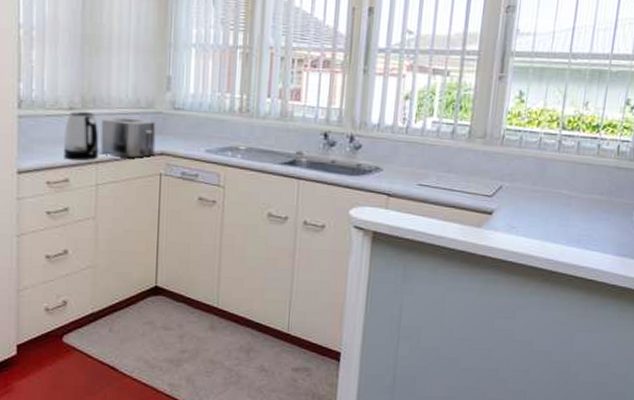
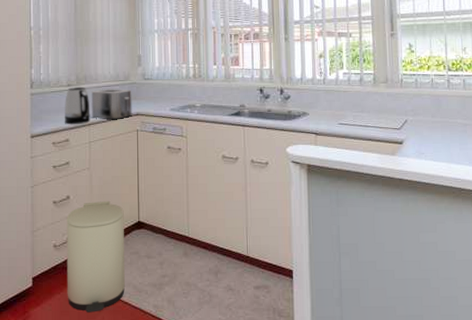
pedal bin: none [61,258,138,388] -> present [66,200,125,313]

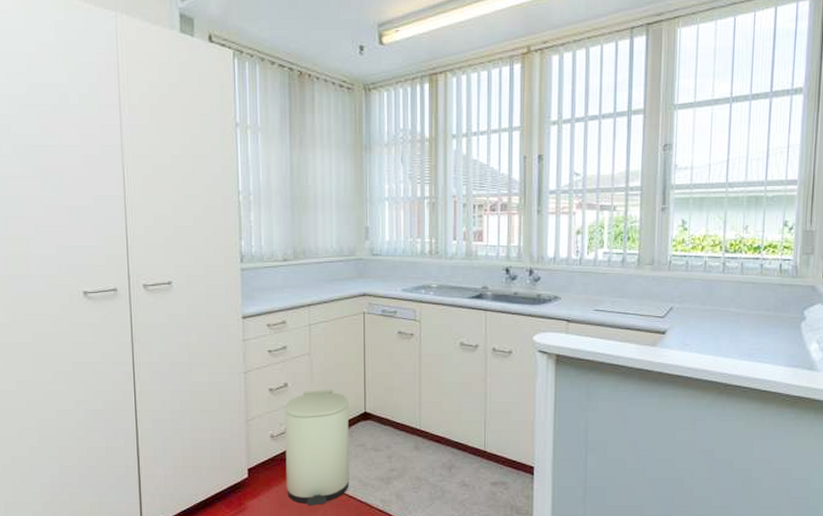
kettle: present [64,86,91,125] -> none [279,261,310,306]
toaster: present [91,89,132,120] -> none [311,265,358,301]

